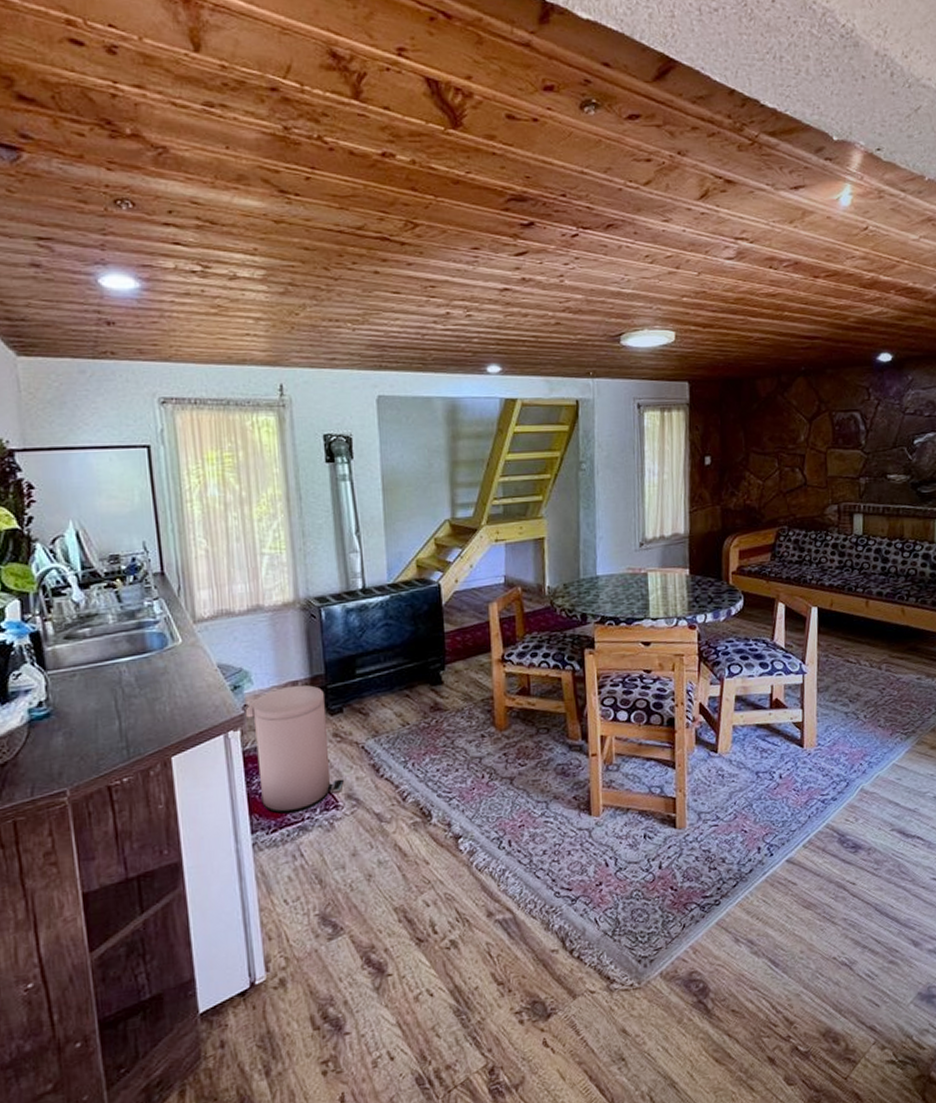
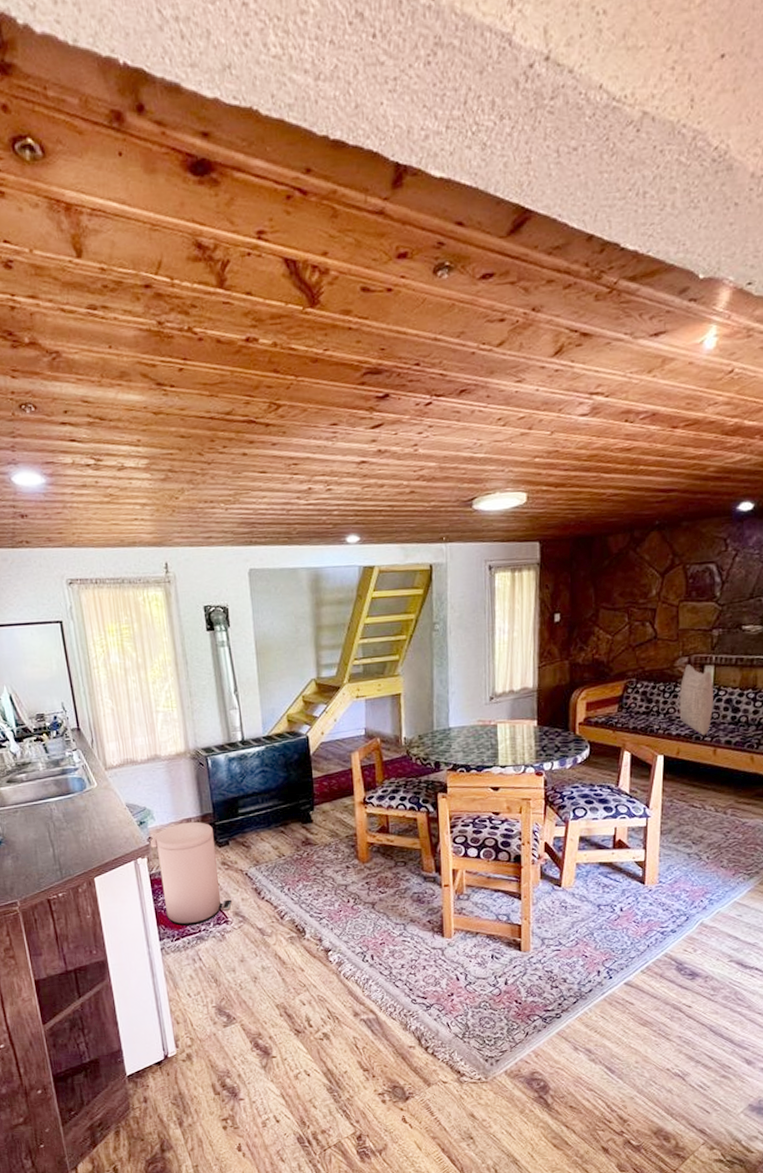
pillow: none [830,512,864,587] -> present [679,664,713,736]

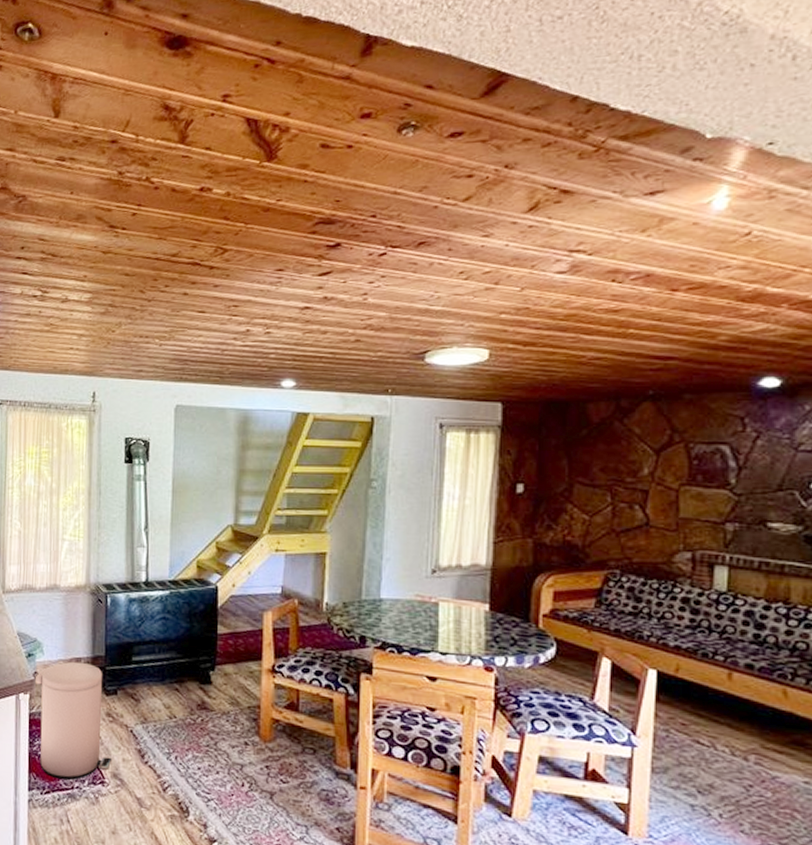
pillow: present [679,664,713,736] -> none [679,561,727,654]

